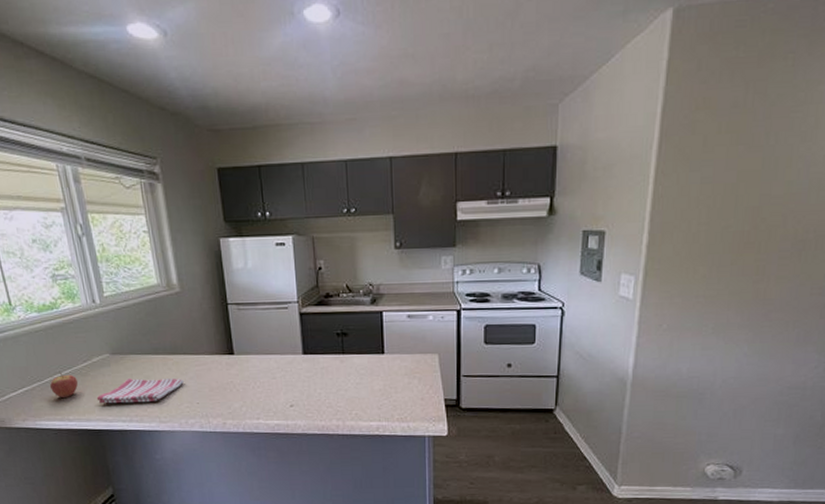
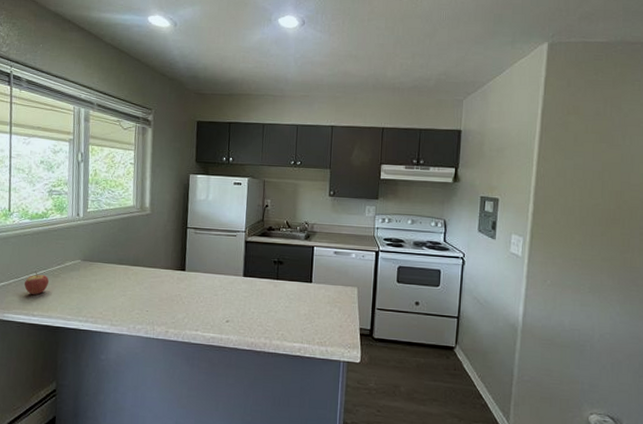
dish towel: present [96,378,184,404] -> none [61,283,139,306]

